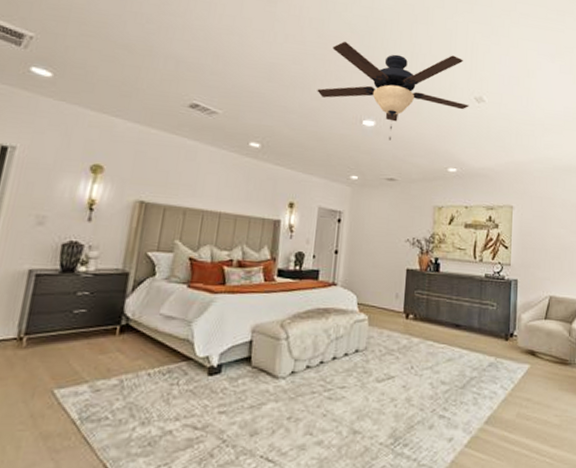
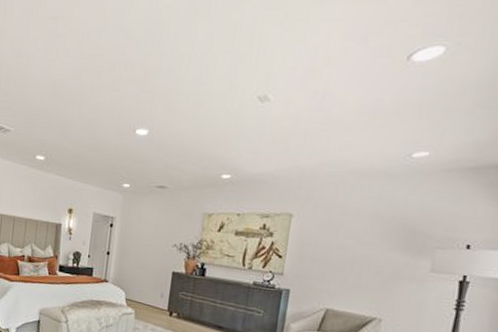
ceiling fan: present [317,41,469,141] -> none [94,49,251,148]

